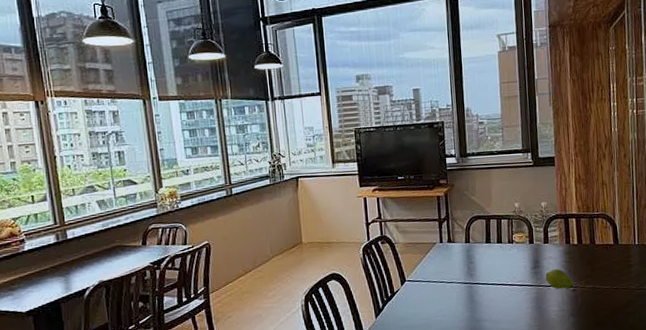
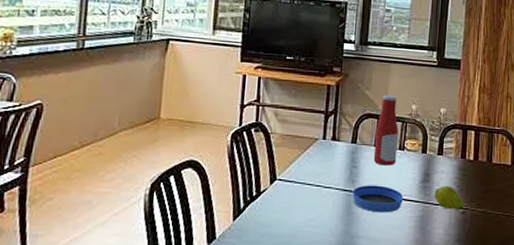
bowl: none [472,275,519,299] -> present [352,185,404,213]
bottle: none [485,197,508,259] -> present [373,94,399,166]

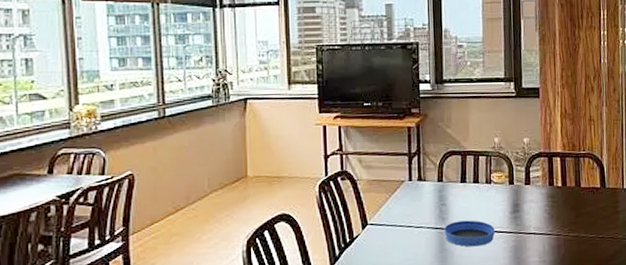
bottle: present [373,94,399,166] -> none [460,130,485,201]
fruit: present [434,185,465,215] -> none [525,213,558,241]

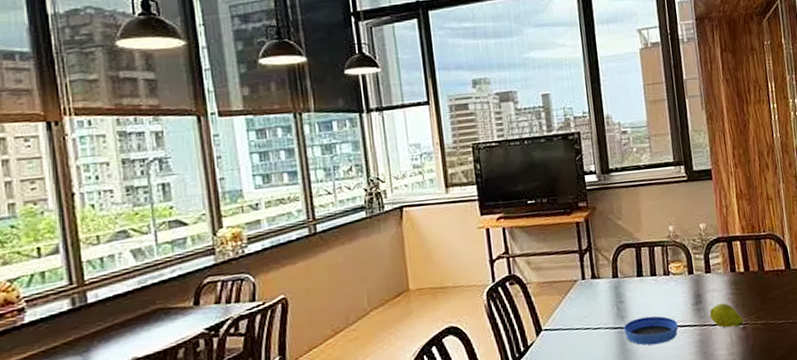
fruit: none [525,213,558,241] -> present [709,303,745,331]

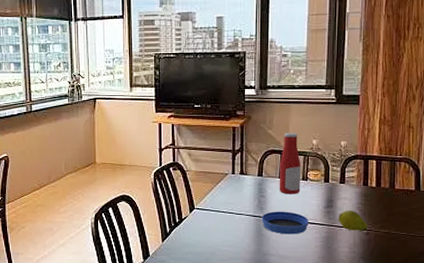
bottle: none [635,220,664,296] -> present [279,132,301,194]

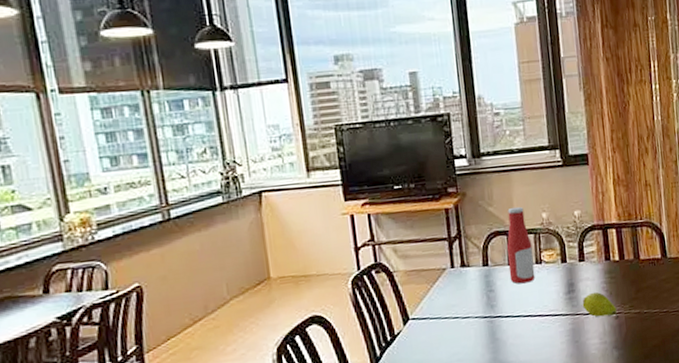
bowl: present [262,211,309,235] -> none [493,304,550,335]

